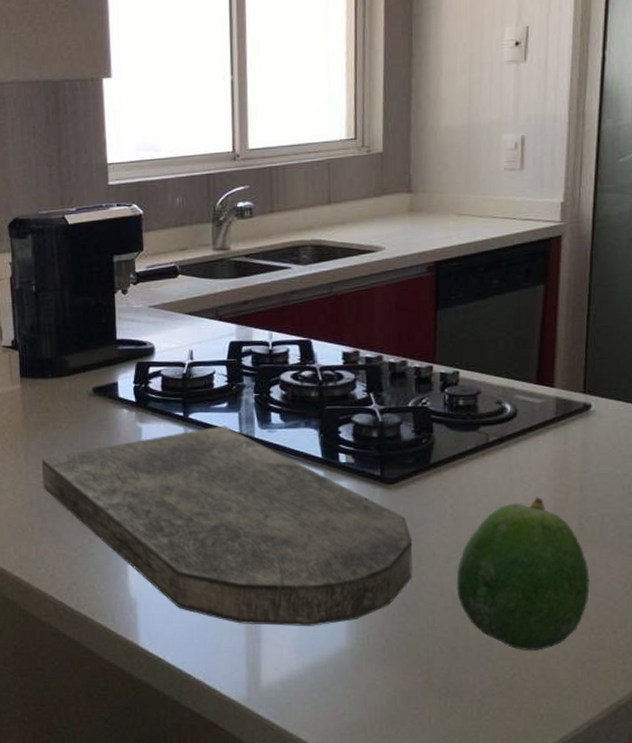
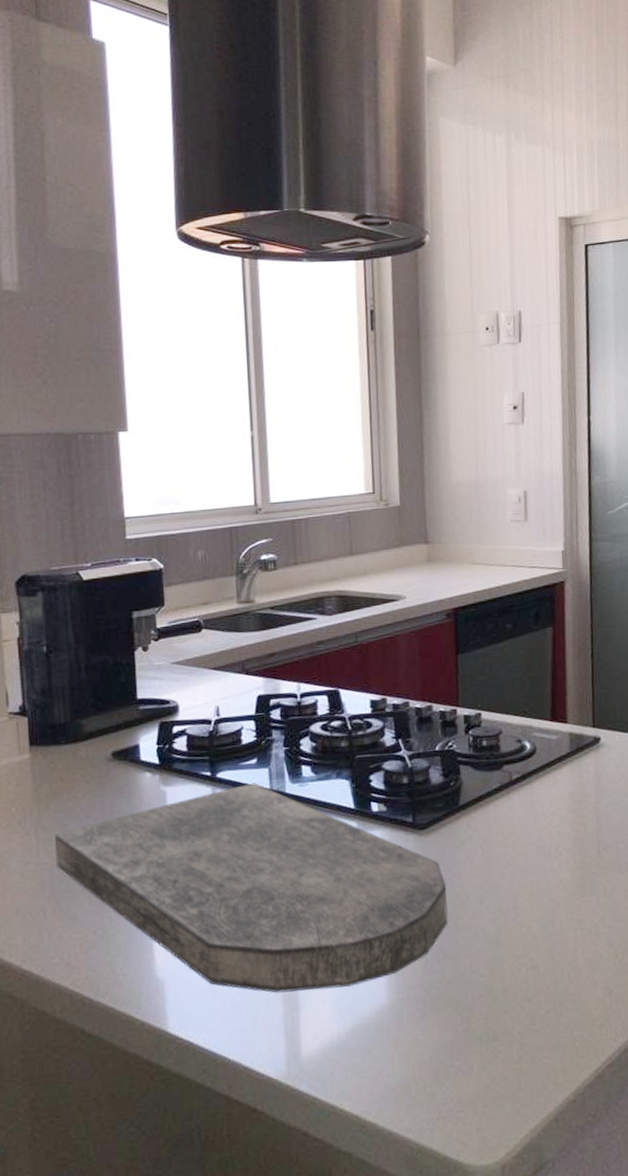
fruit: present [456,496,590,651] -> none [490,829,612,985]

